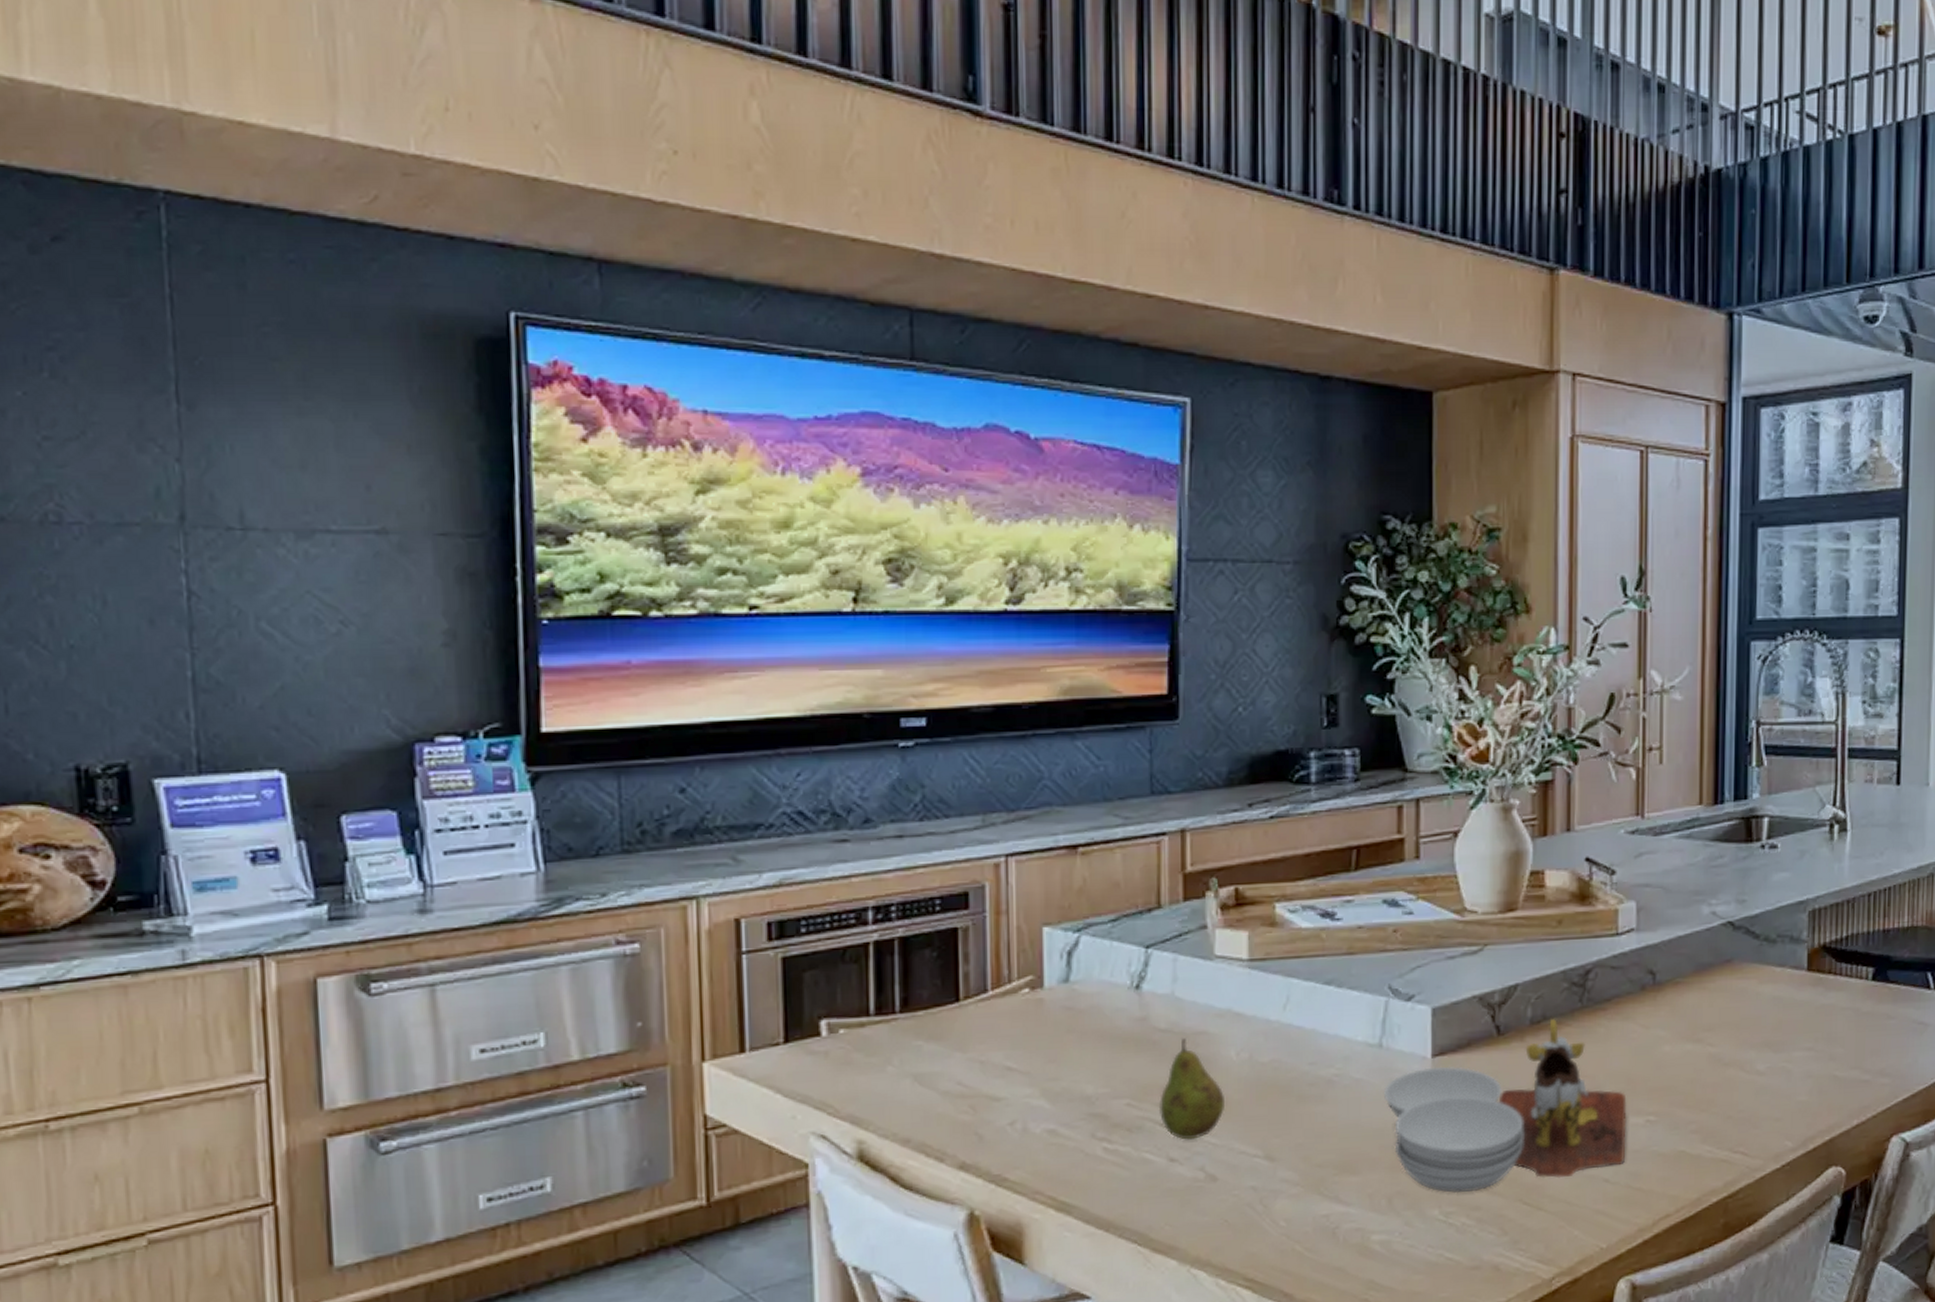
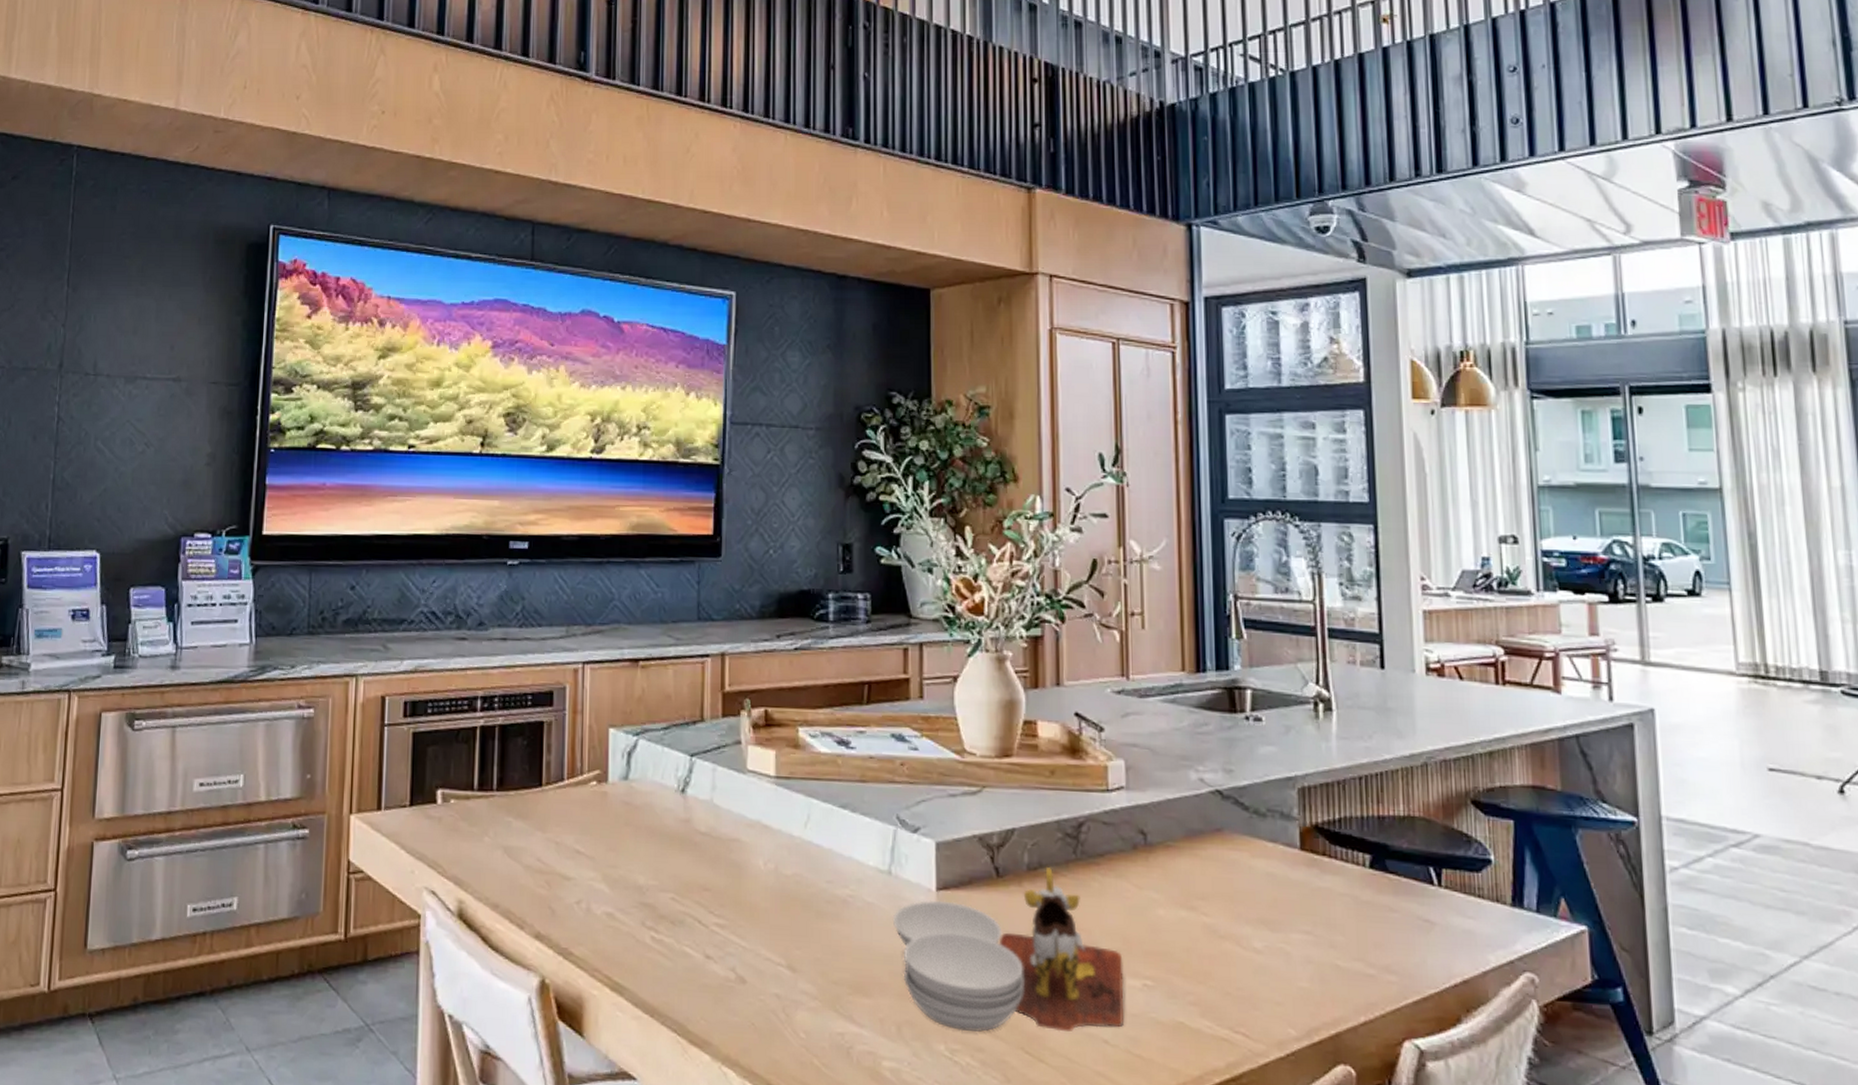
fruit: present [1158,1038,1224,1140] -> none [697,843,753,940]

